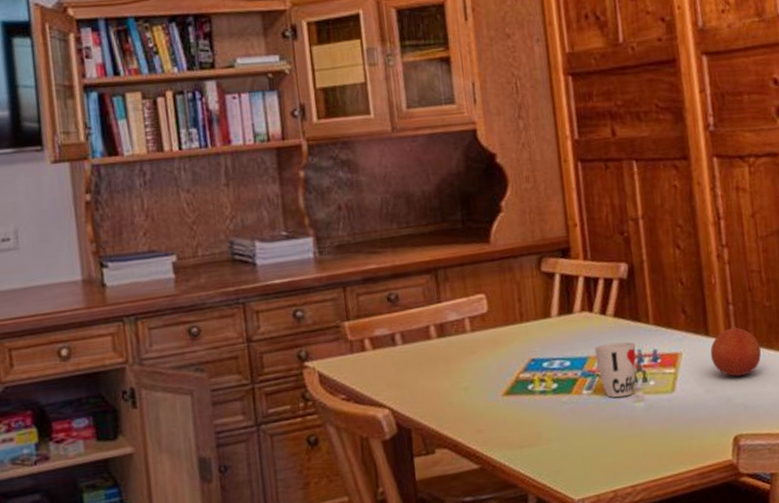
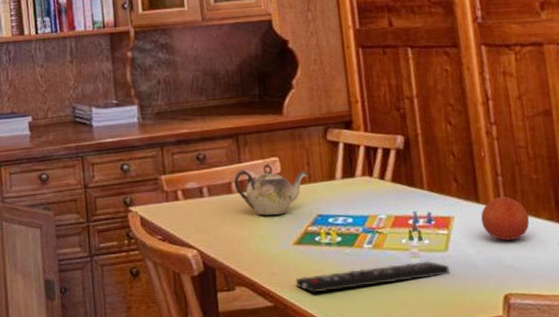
teapot: none [432,302,522,363] -> present [234,164,310,215]
remote control: none [505,404,678,450] -> present [295,261,451,293]
cup: present [594,342,637,398] -> none [374,204,413,253]

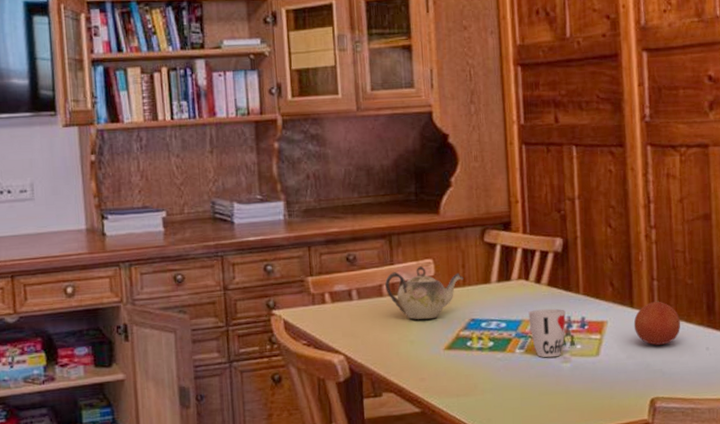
remote control: present [295,261,451,293] -> none [444,366,600,399]
cup: none [374,204,413,253] -> present [528,308,566,358]

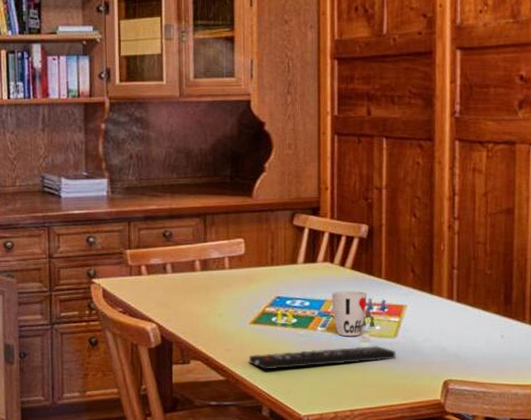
teapot: present [385,266,465,320] -> none [198,244,273,295]
remote control: none [444,366,600,399] -> present [249,346,397,370]
fruit: present [633,301,681,345] -> none [432,289,478,331]

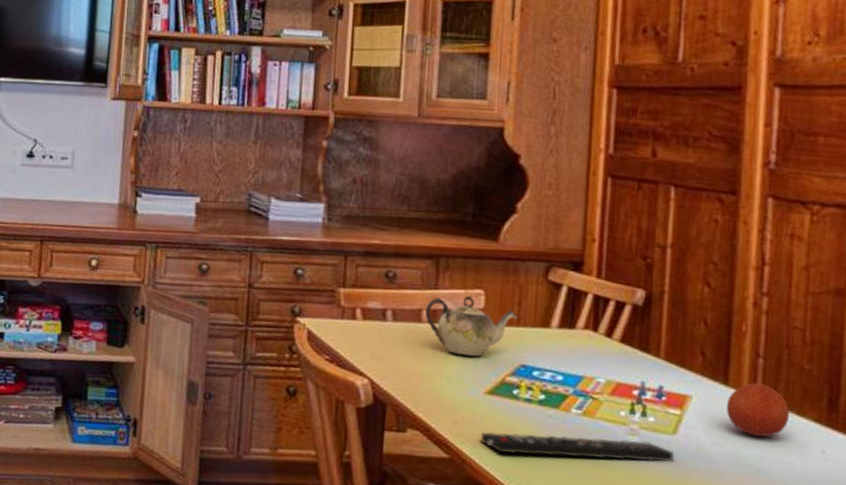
teapot: none [198,244,273,295] -> present [425,295,520,357]
cup: present [331,291,367,337] -> none [592,367,639,427]
fruit: none [432,289,478,331] -> present [726,382,790,437]

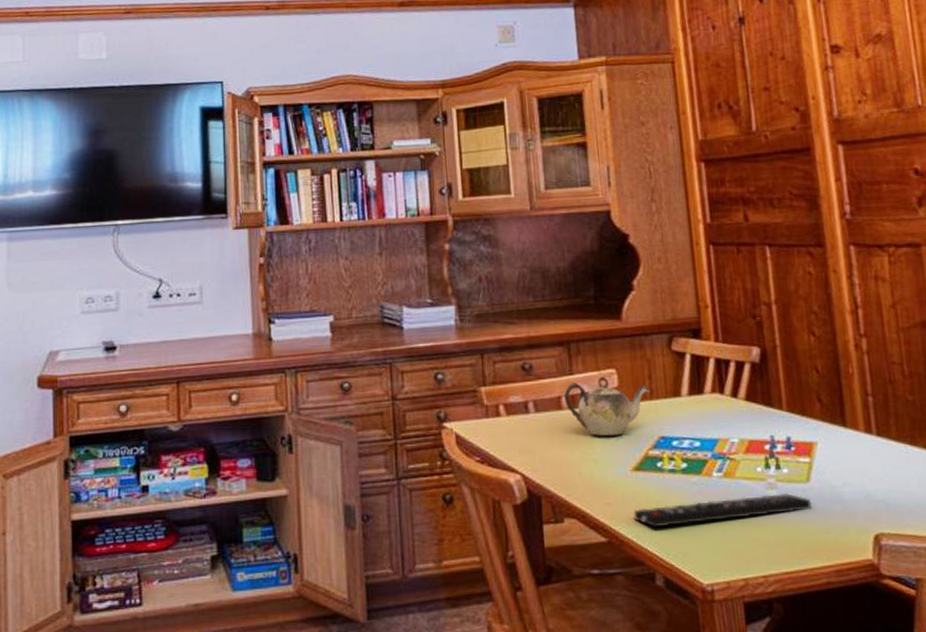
fruit: present [726,382,790,437] -> none [847,420,904,471]

